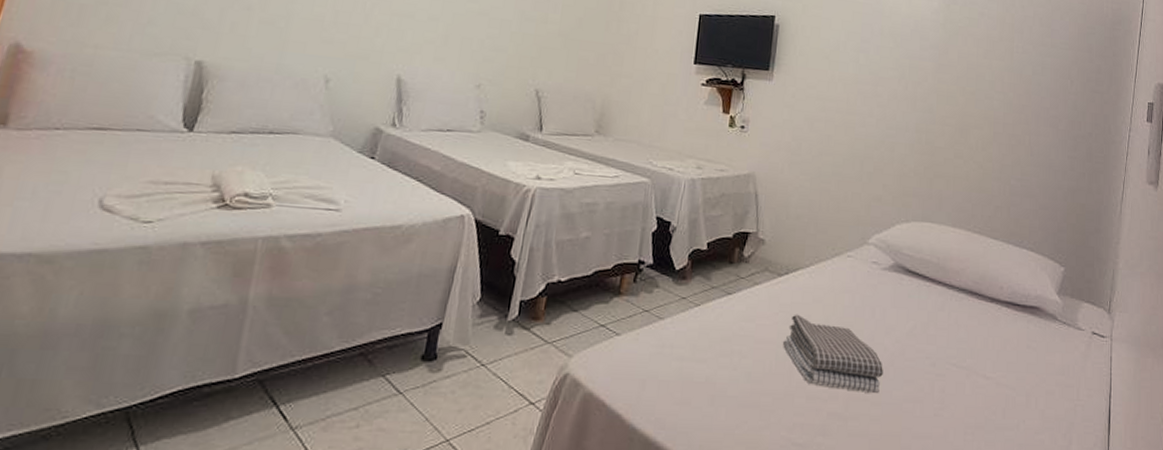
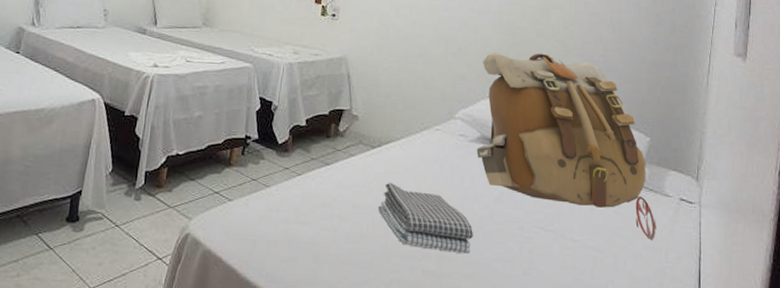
backpack: none [889,173,1069,376] -> present [476,52,656,240]

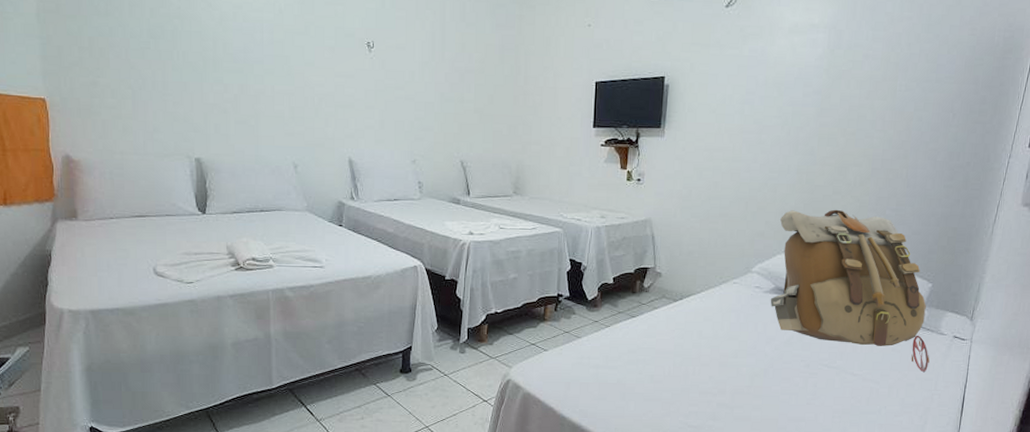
towel: present [377,182,473,255] -> none [678,330,764,389]

